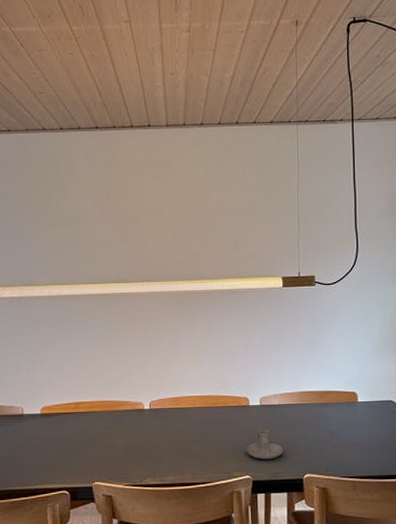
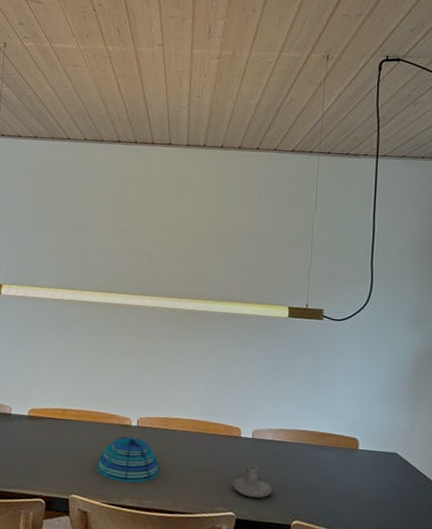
decorative bowl: none [115,420,177,464] -> present [97,436,160,483]

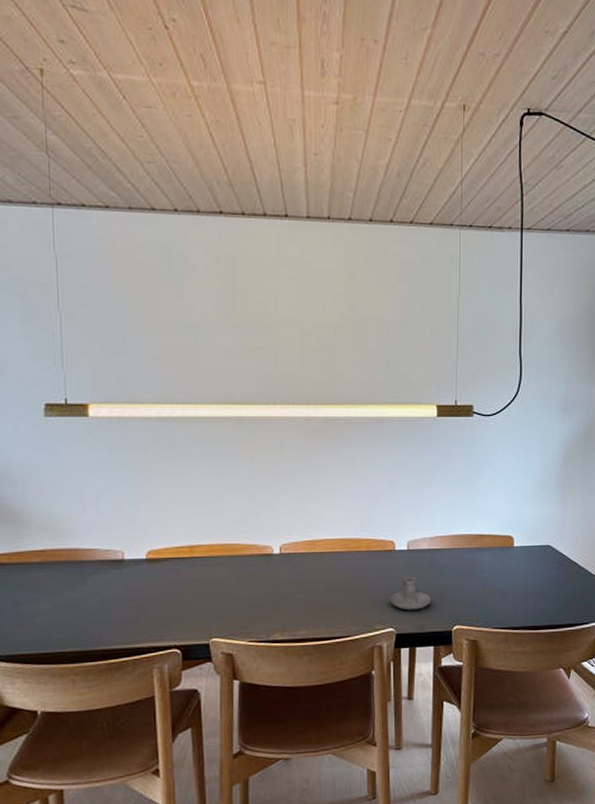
decorative bowl: present [97,436,160,483] -> none [238,566,310,616]

